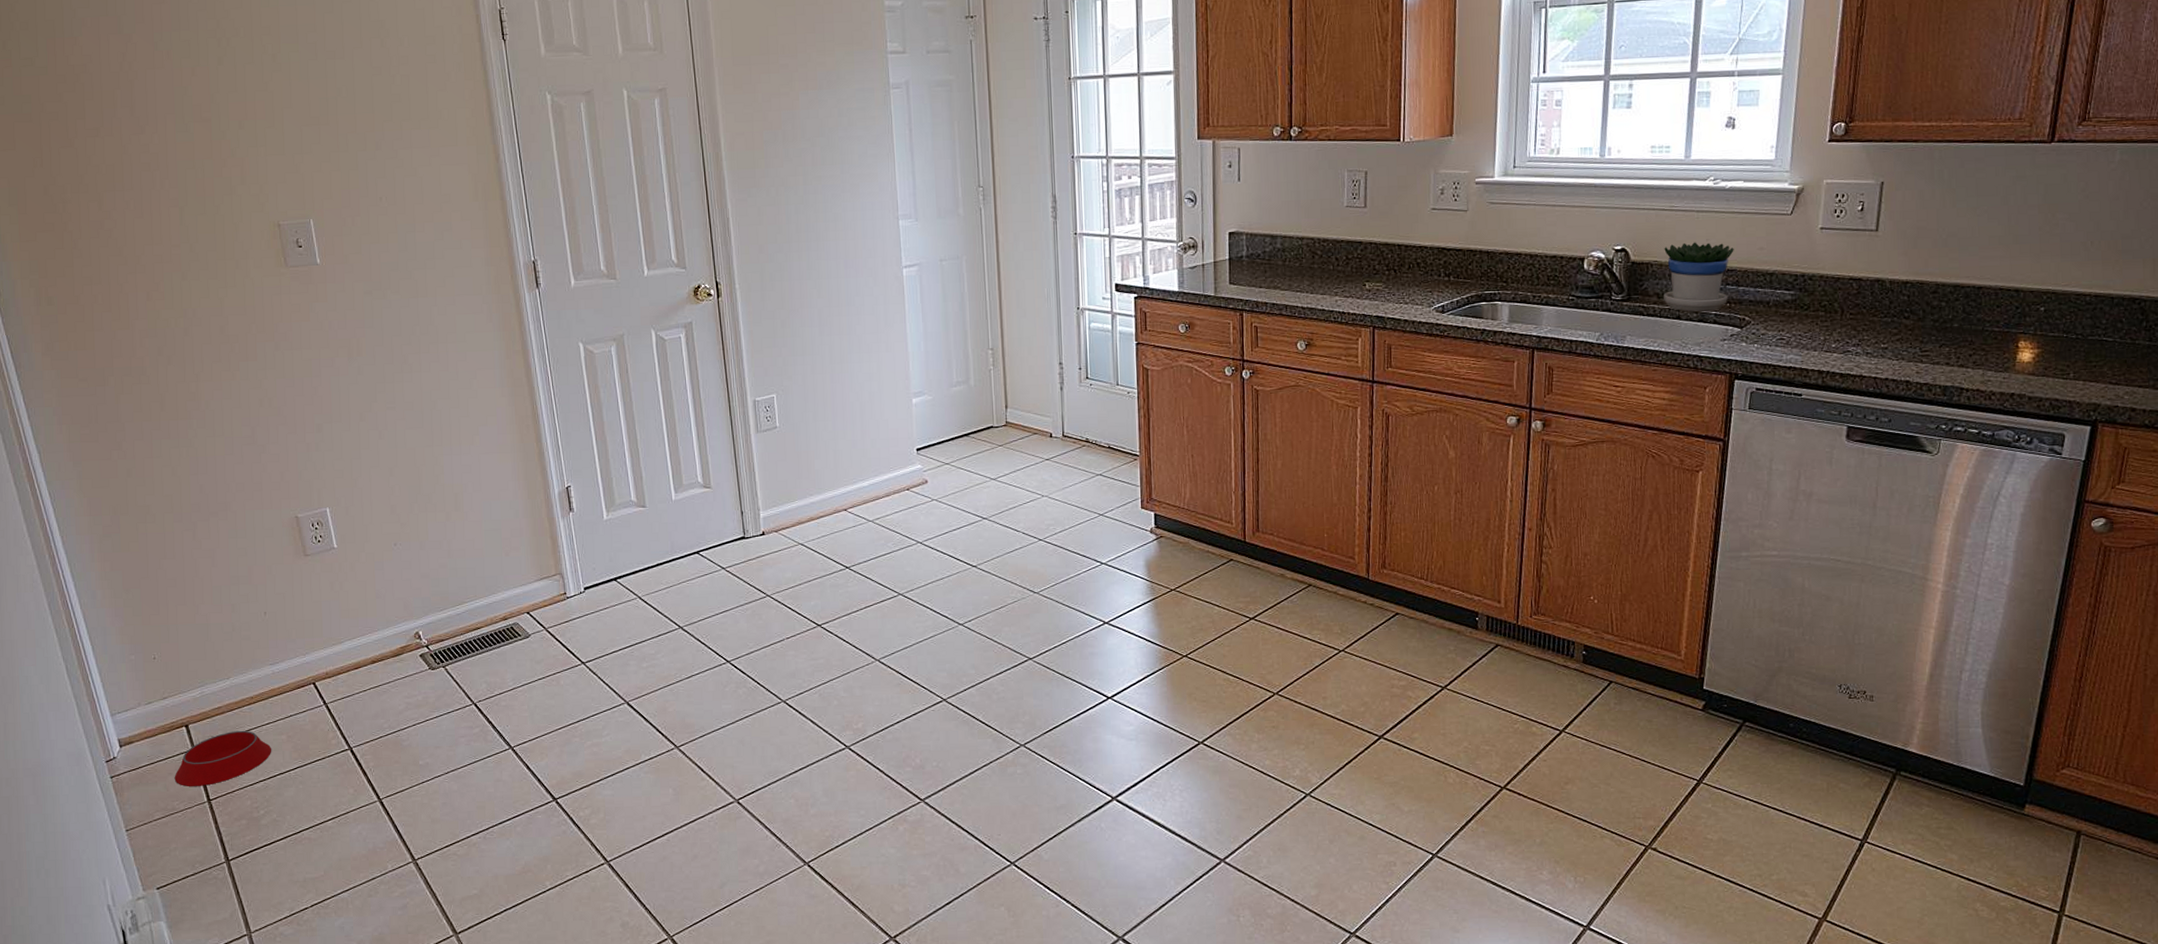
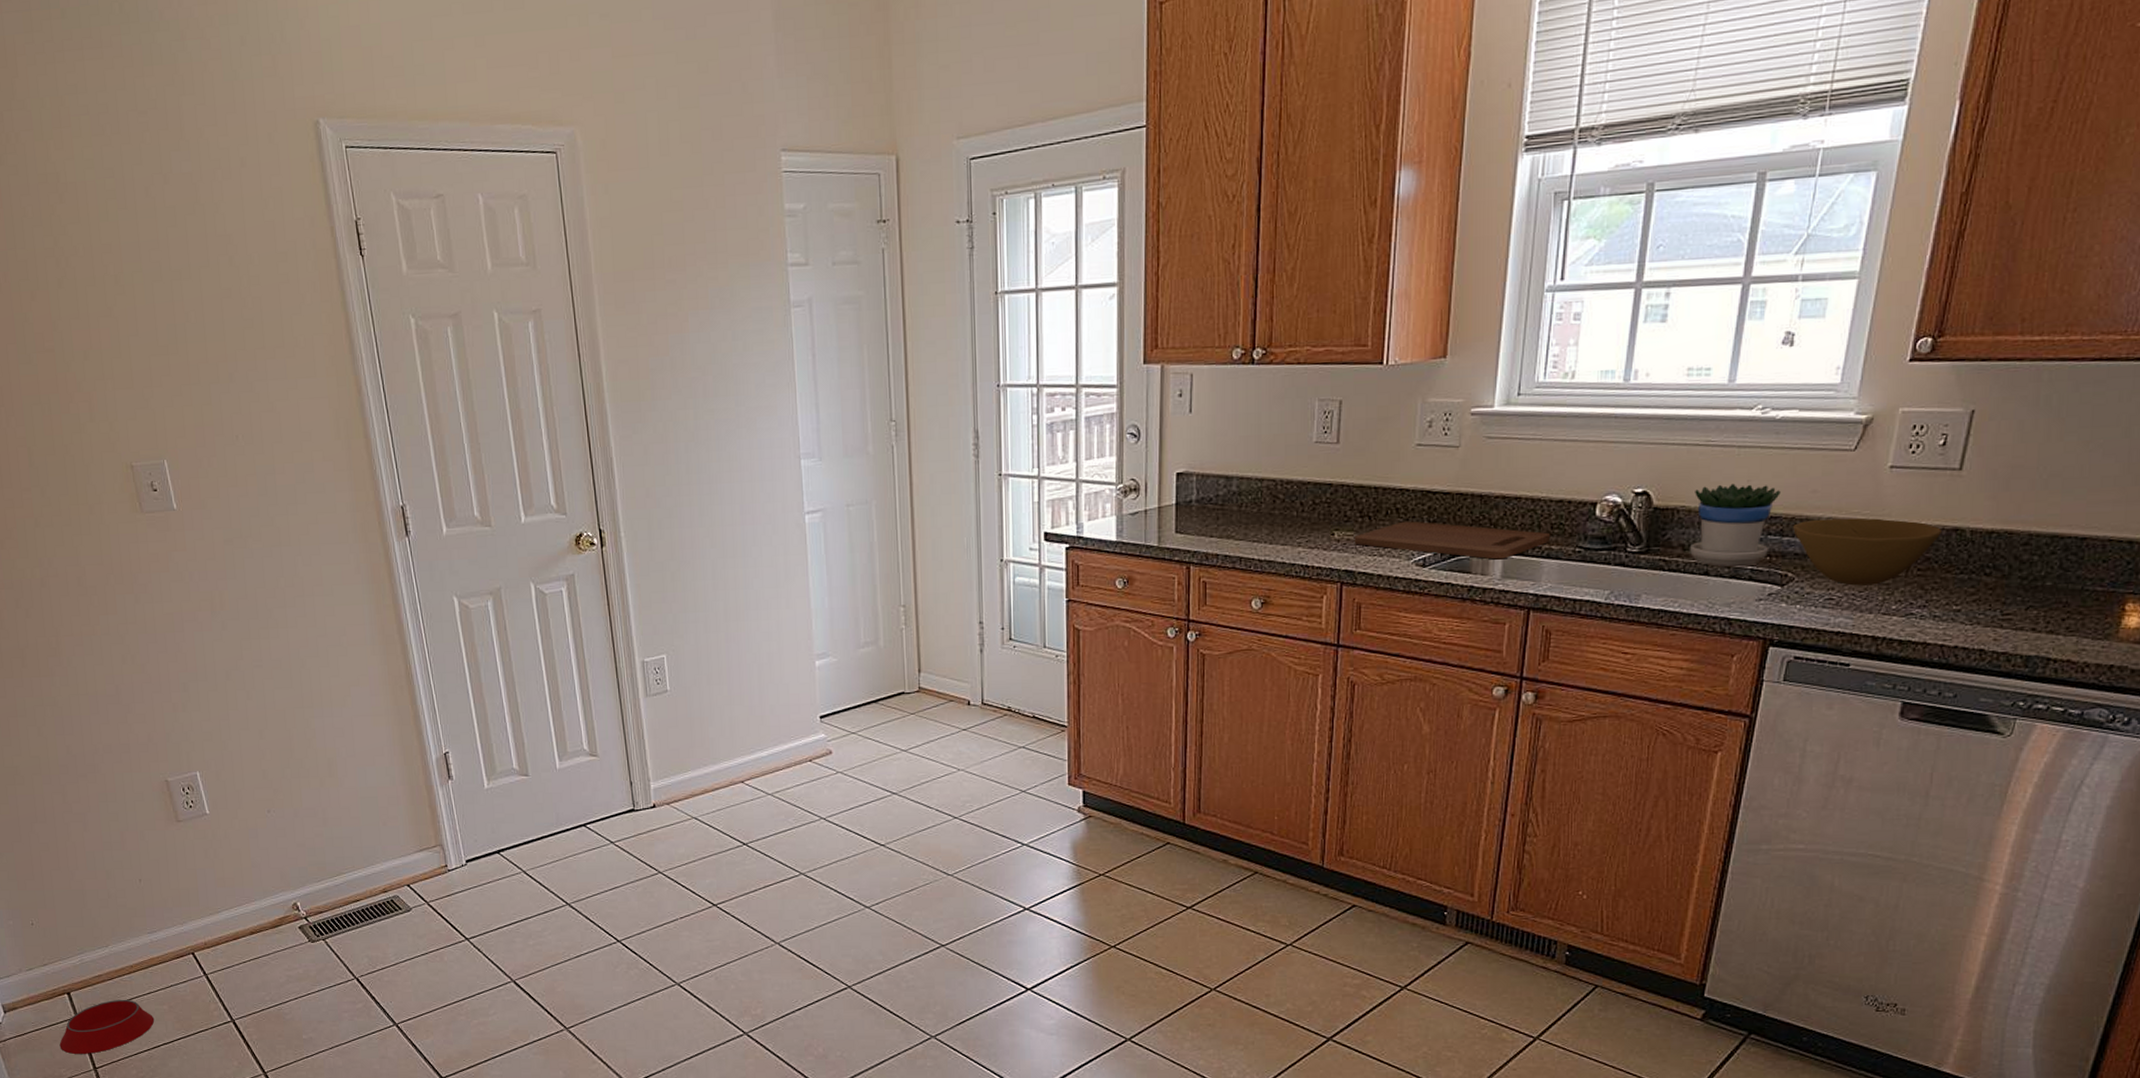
cutting board: none [1382,273,1548,307] -> present [1354,521,1551,560]
bowl: none [1746,270,1866,328] -> present [1793,517,1941,586]

